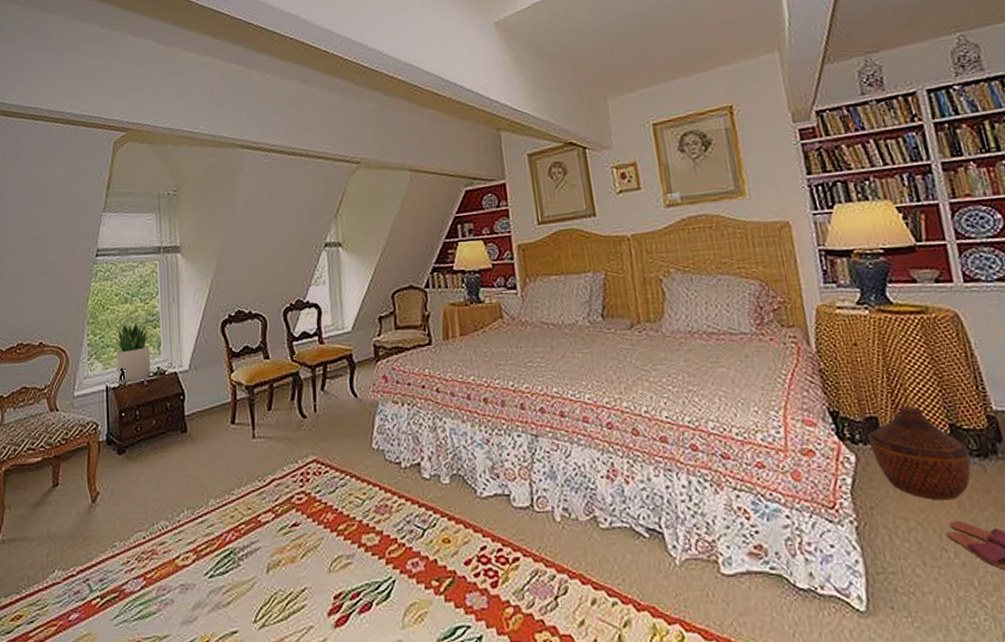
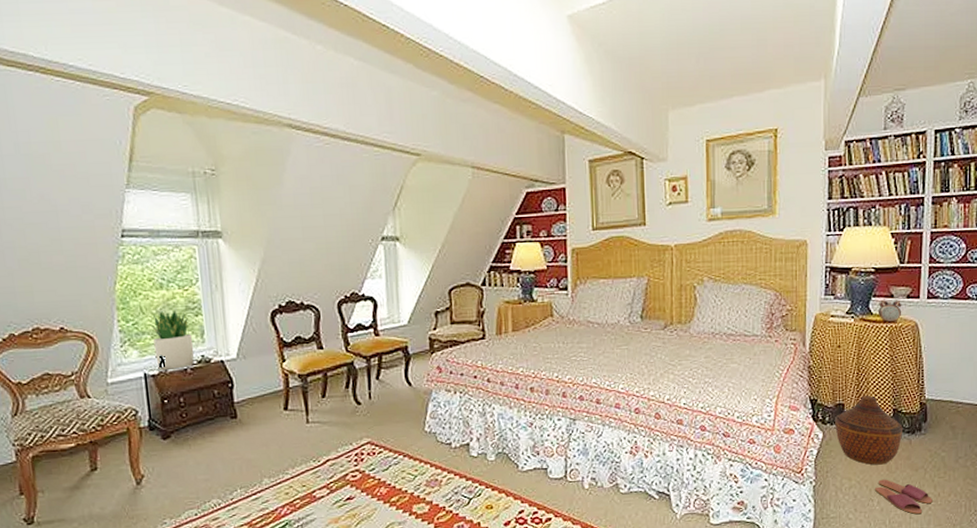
alarm clock: none [898,282,933,314] -> present [877,297,902,324]

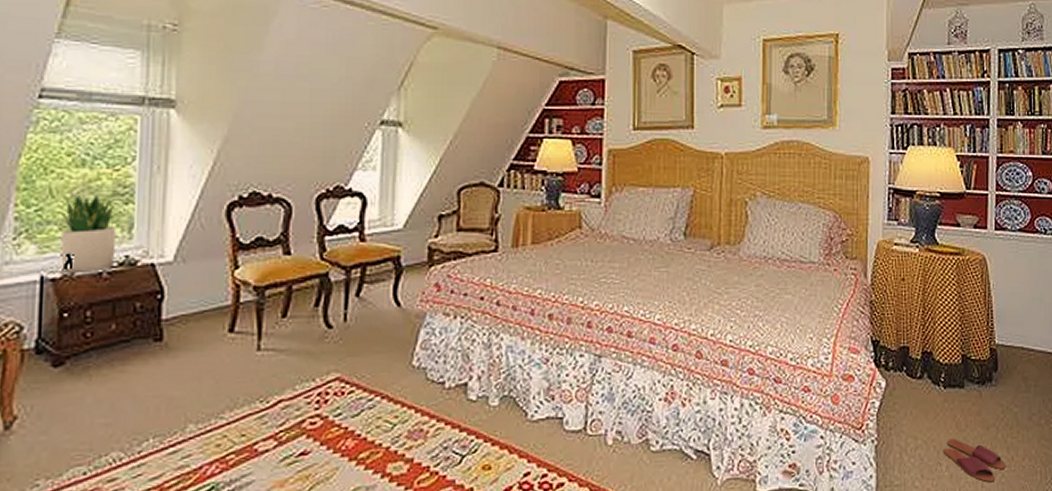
woven basket: present [835,395,903,465] -> none [899,338,973,421]
alarm clock: present [877,297,902,324] -> none [943,226,969,256]

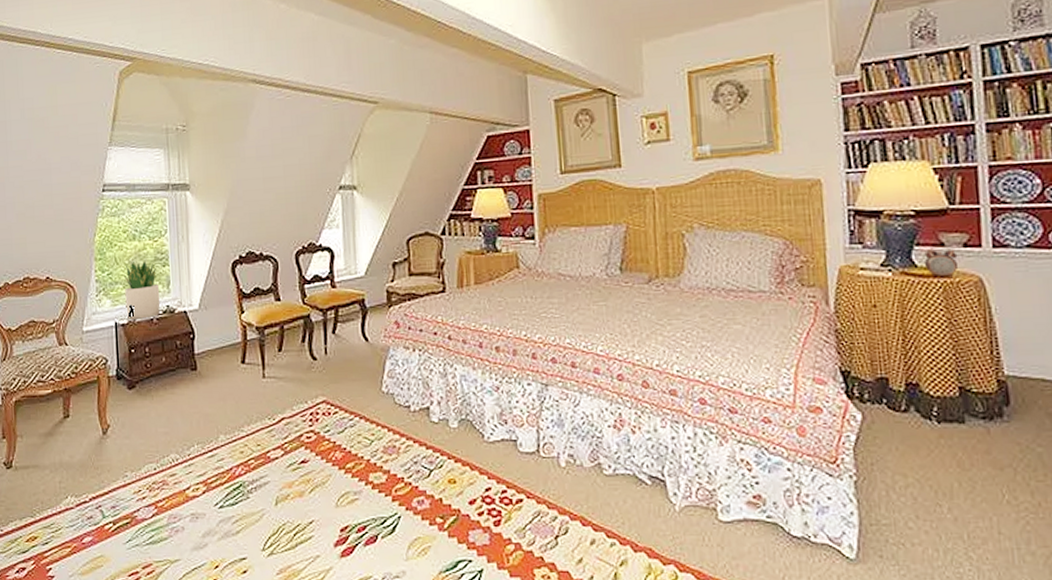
alarm clock: none [943,226,969,256] -> present [924,246,959,279]
slippers: present [943,438,1006,483] -> none [943,478,1031,530]

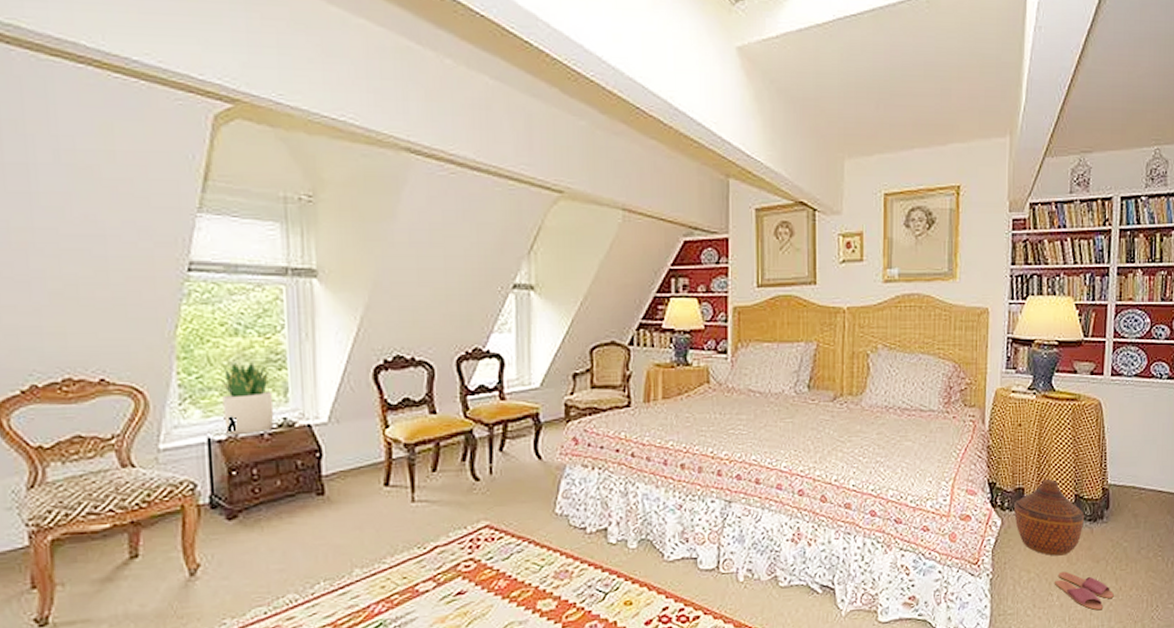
woven basket: none [877,369,976,459] -> present [1014,479,1085,556]
alarm clock: present [924,246,959,279] -> none [1060,373,1086,402]
slippers: none [943,478,1031,530] -> present [1055,571,1114,611]

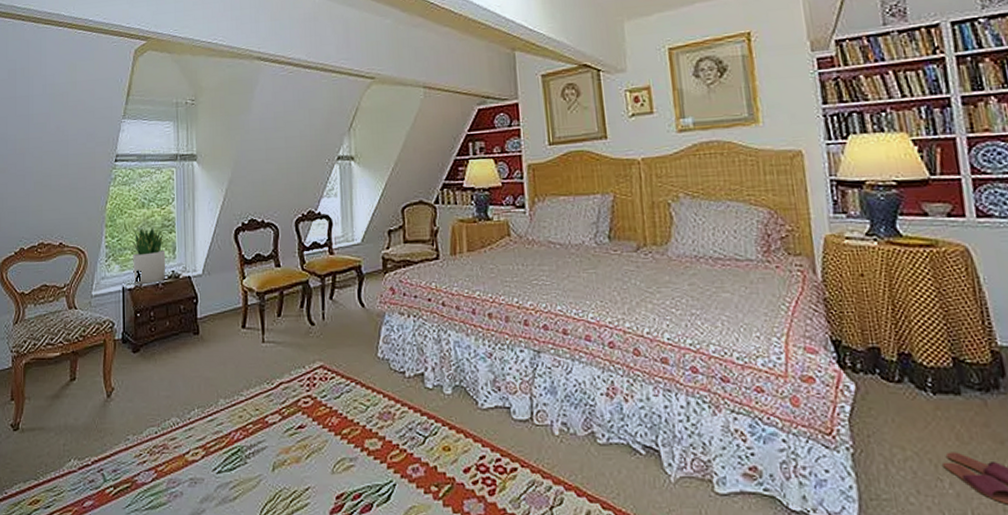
woven basket: present [1014,479,1085,556] -> none [869,338,972,432]

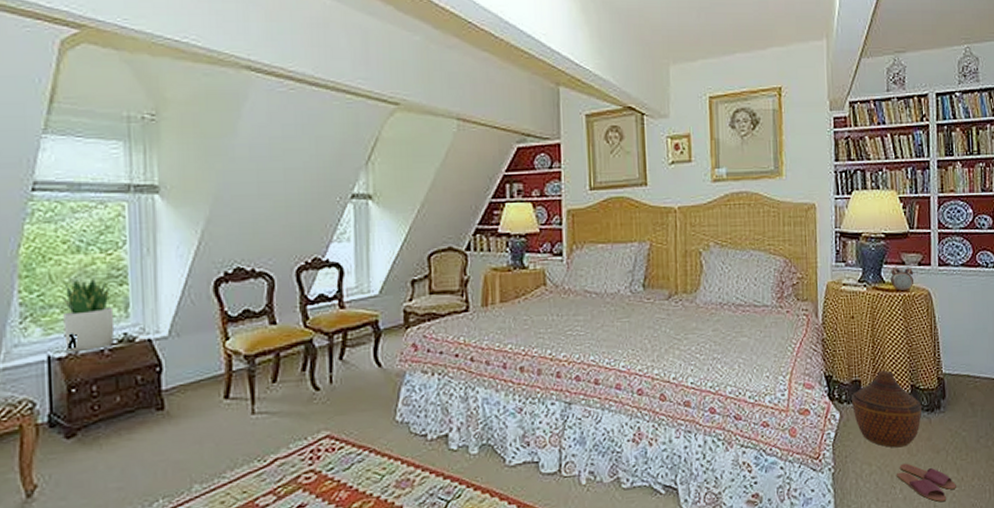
woven basket: none [869,338,972,432] -> present [852,371,922,448]
alarm clock: none [908,216,944,248] -> present [890,264,914,293]

